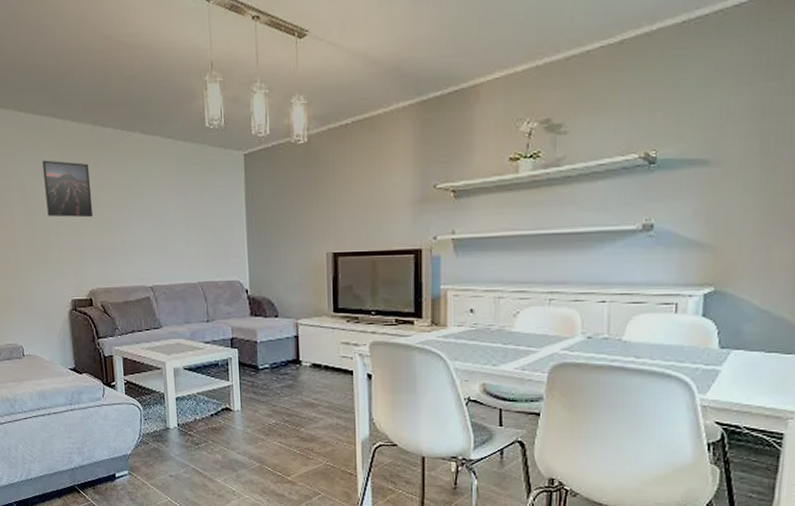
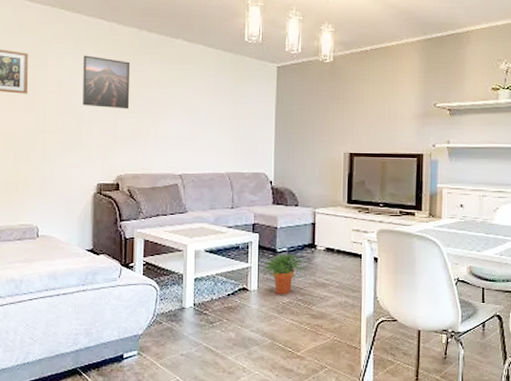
potted plant: none [245,370,292,415] -> present [262,253,307,294]

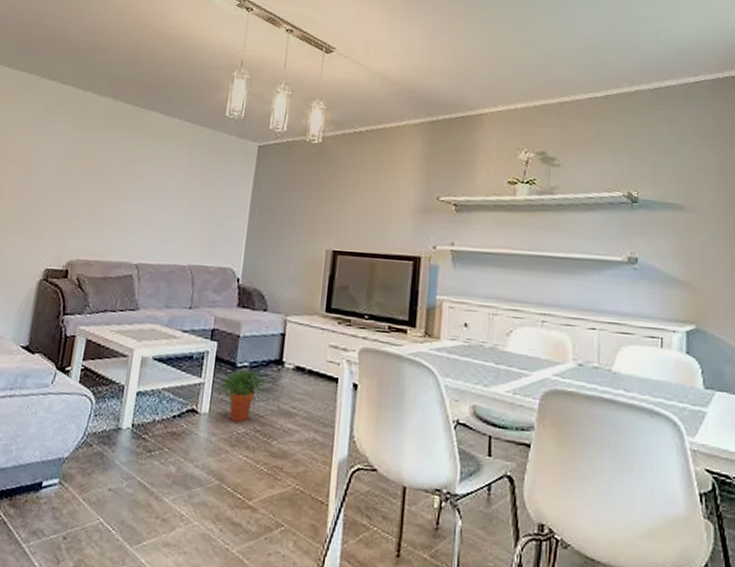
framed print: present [83,55,131,109] -> none [43,125,100,186]

